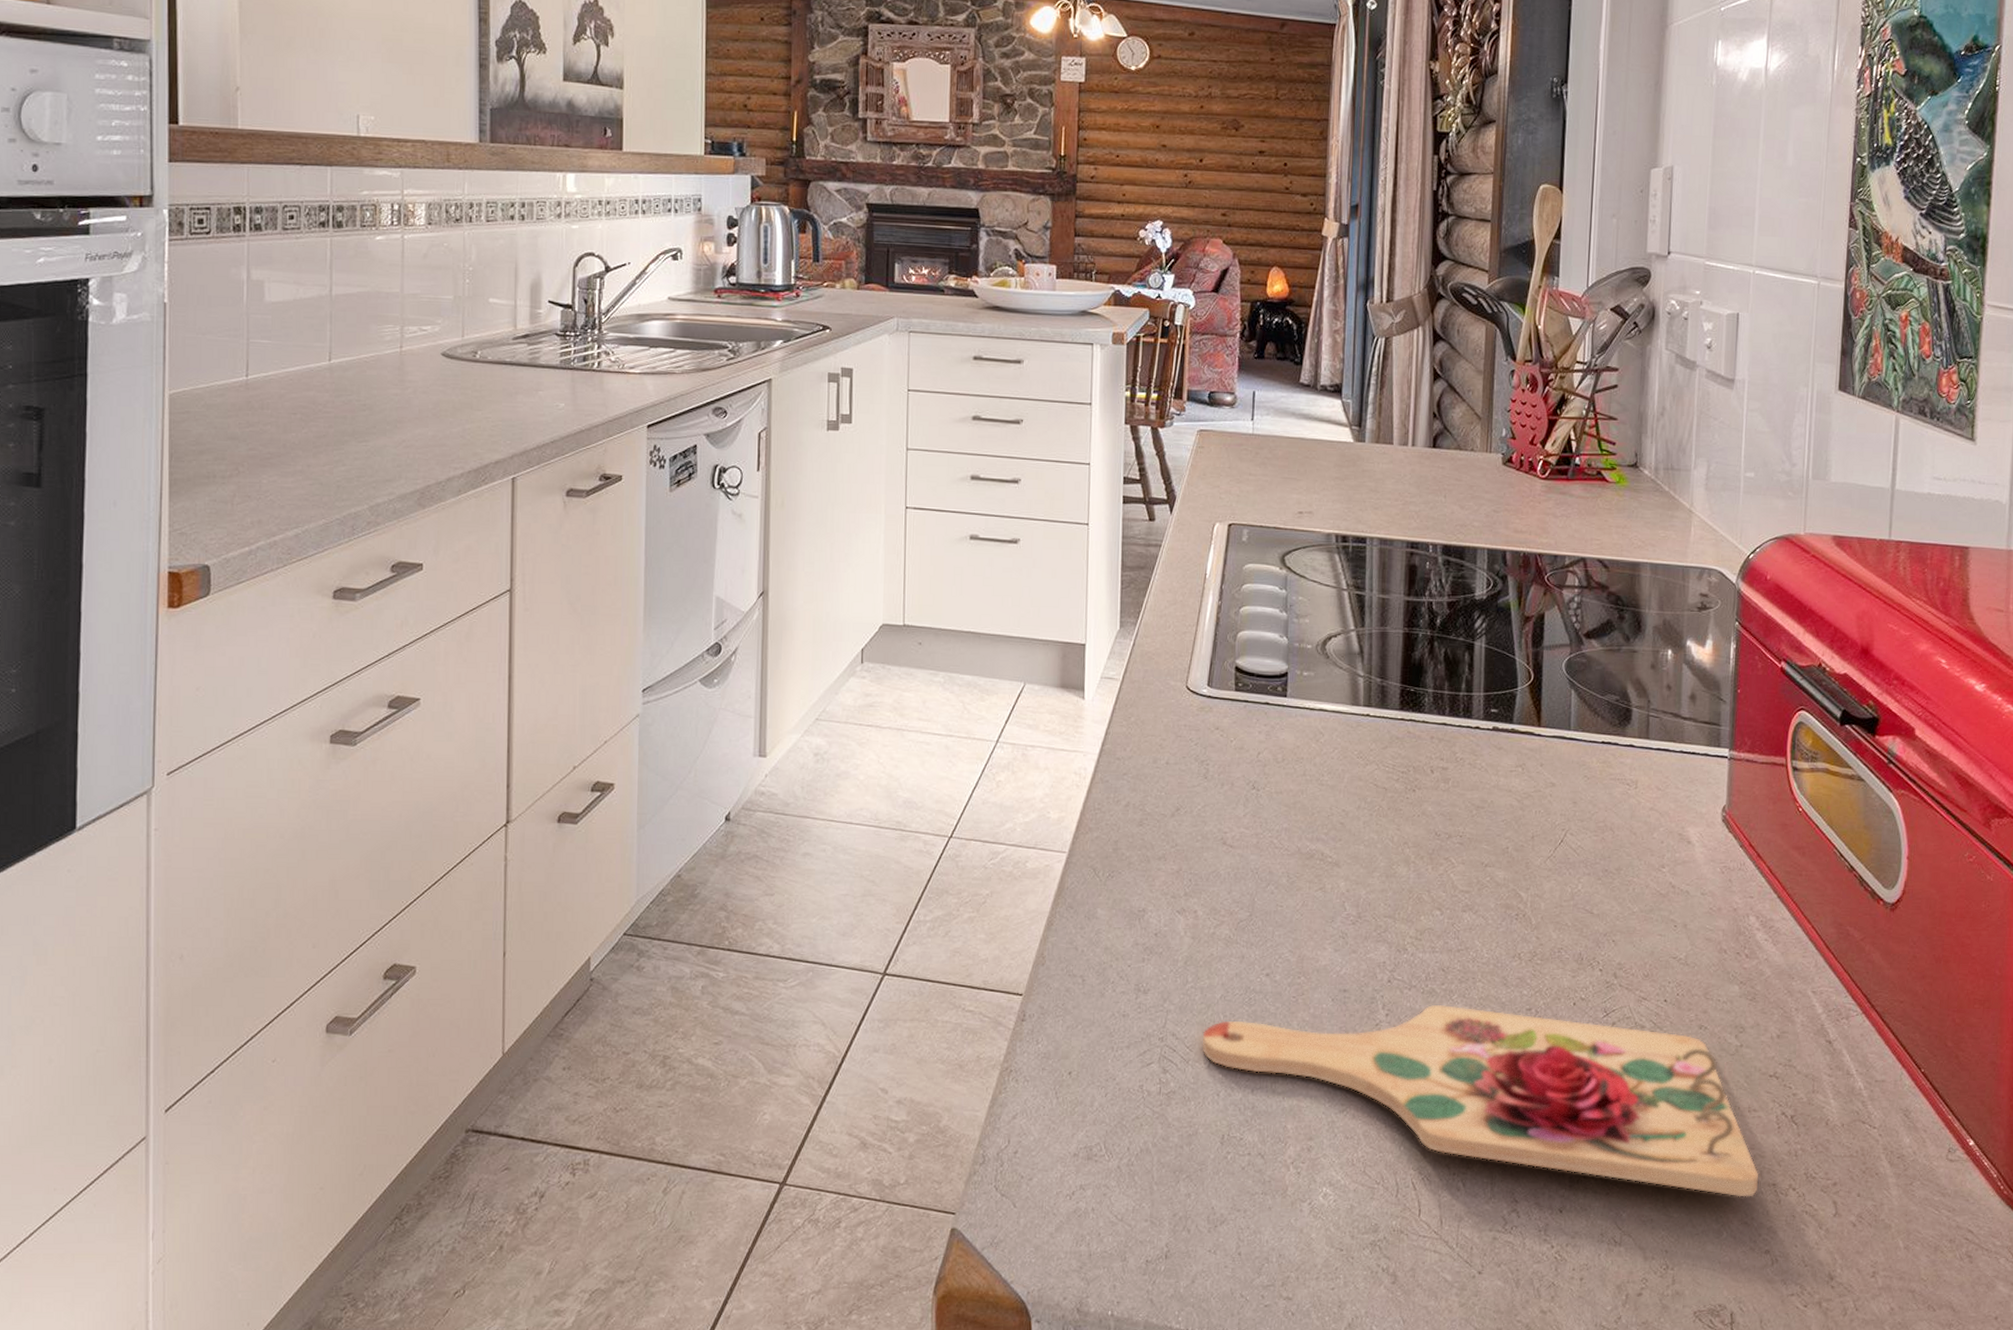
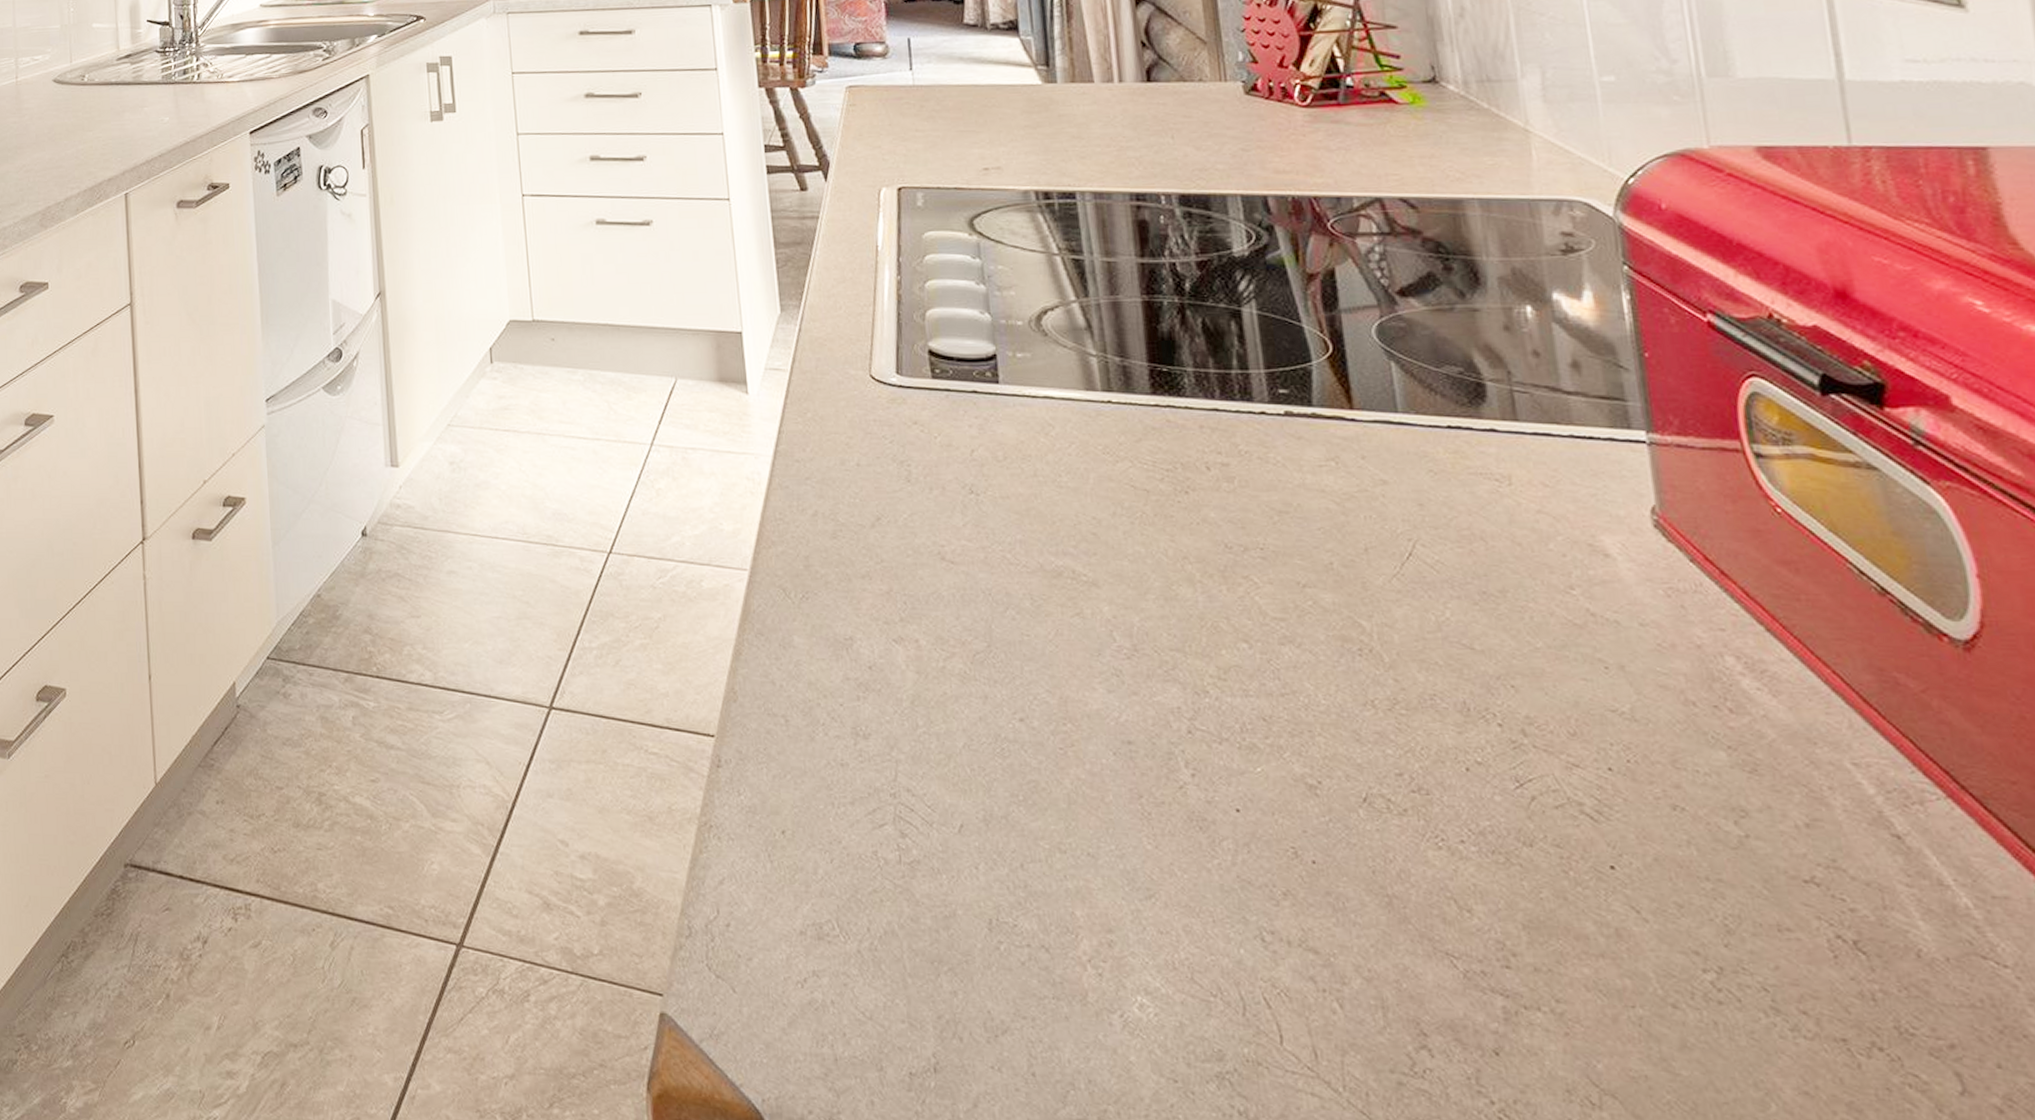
cutting board: present [1202,1004,1760,1197] -> none [945,763,1817,1056]

